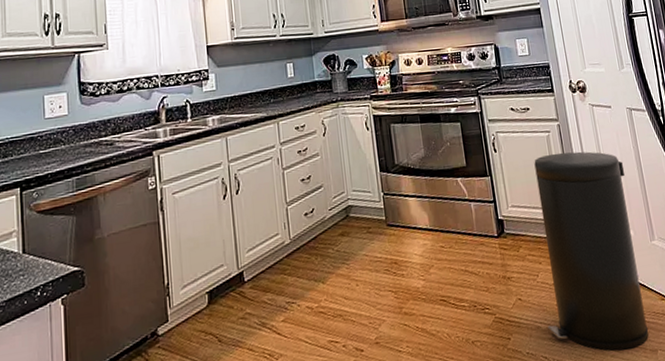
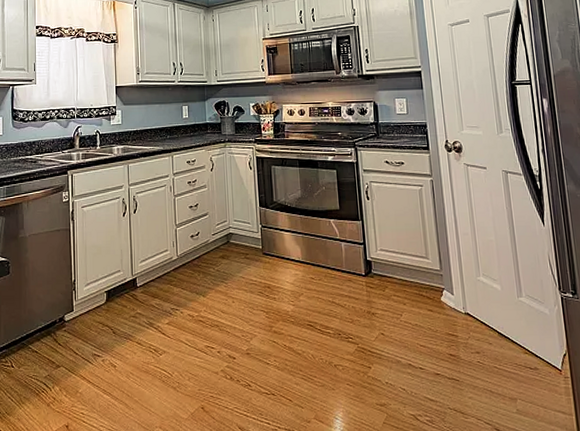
pedal bin: present [534,151,649,351] -> none [405,206,509,394]

